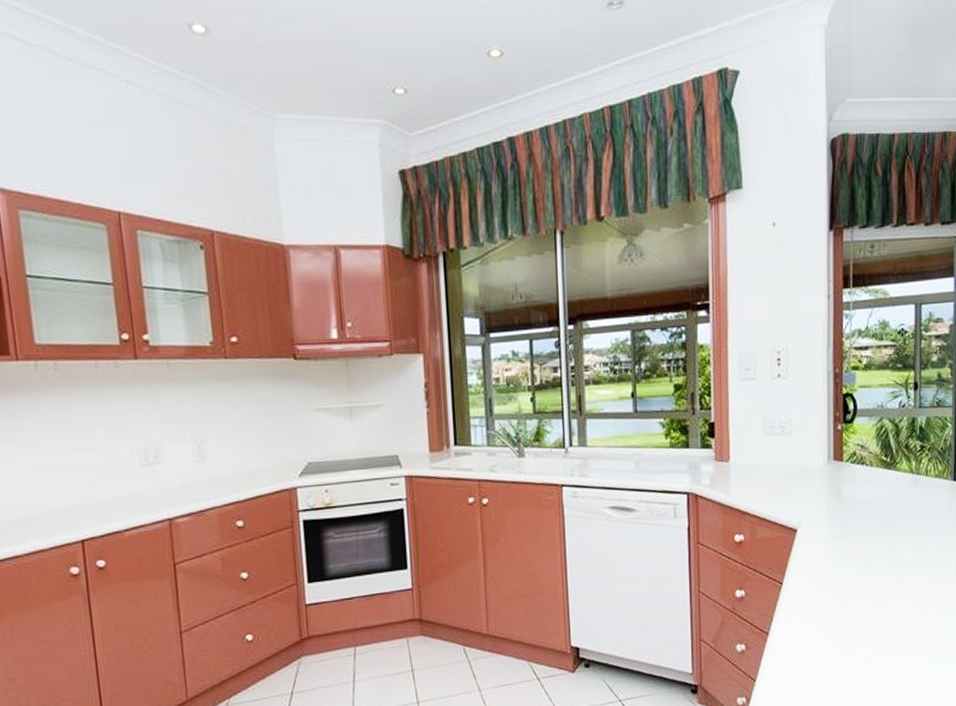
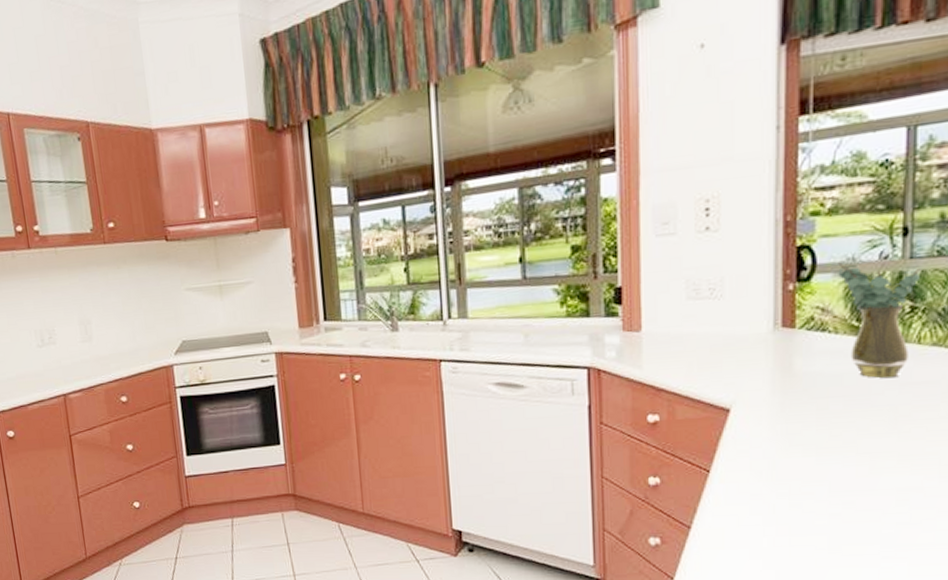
vase: none [872,408,926,503] -> present [838,262,920,378]

